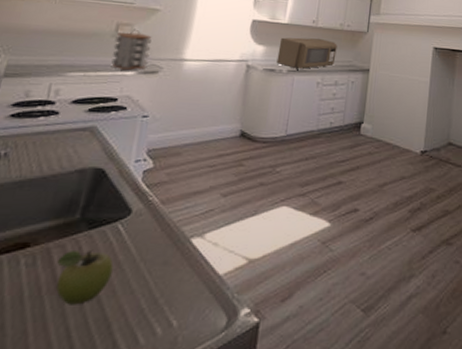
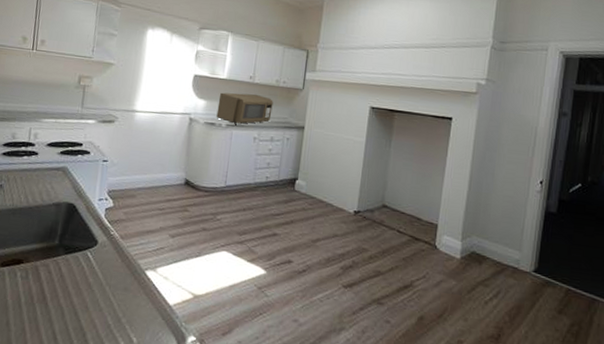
fruit: present [56,251,113,305] -> none [43,270,85,315]
spice rack: present [111,28,152,71] -> none [76,81,108,119]

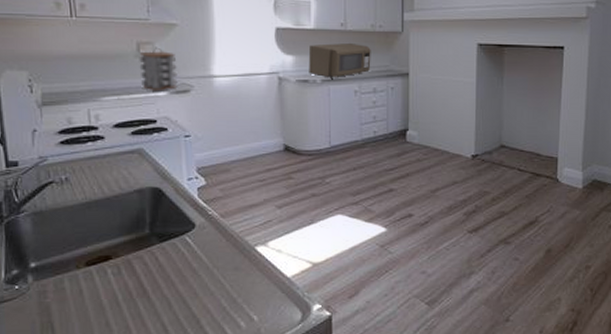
spice rack: none [76,81,108,119] -> present [139,47,178,92]

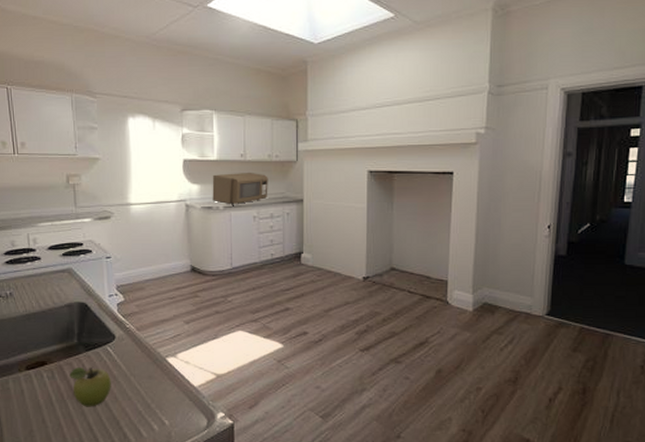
spice rack: present [139,47,178,92] -> none [68,179,100,218]
fruit: none [140,261,190,306] -> present [69,367,111,407]

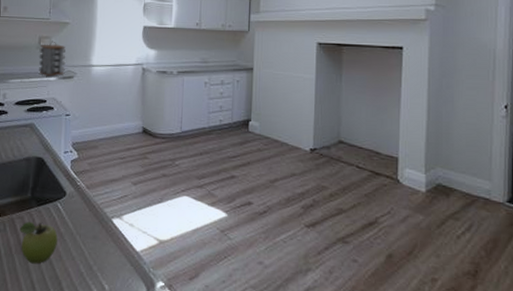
spice rack: none [68,179,100,218] -> present [39,41,66,77]
microwave: present [212,172,268,205] -> none [167,40,221,71]

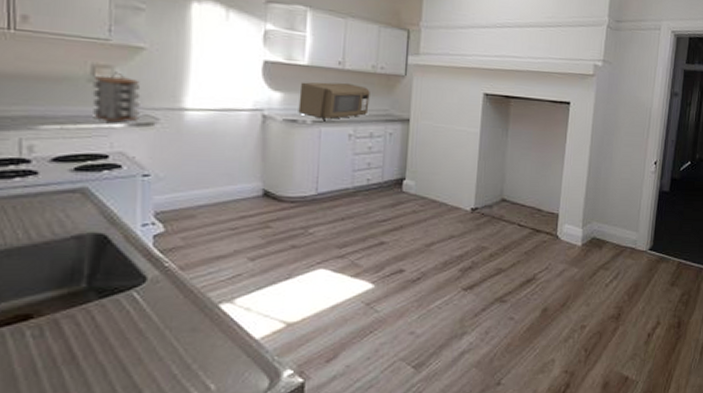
fruit: present [20,222,58,264] -> none [69,320,135,374]
microwave: none [167,40,221,71] -> present [298,82,370,120]

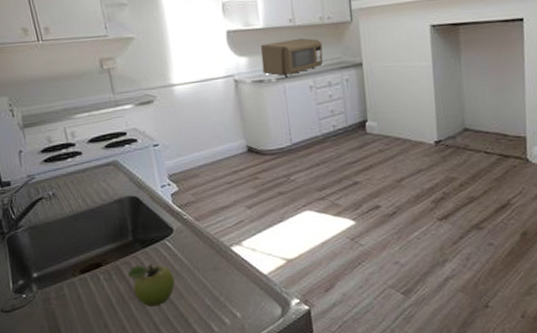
fruit: none [69,320,135,374] -> present [128,265,175,307]
spice rack: present [92,71,141,123] -> none [103,61,142,105]

